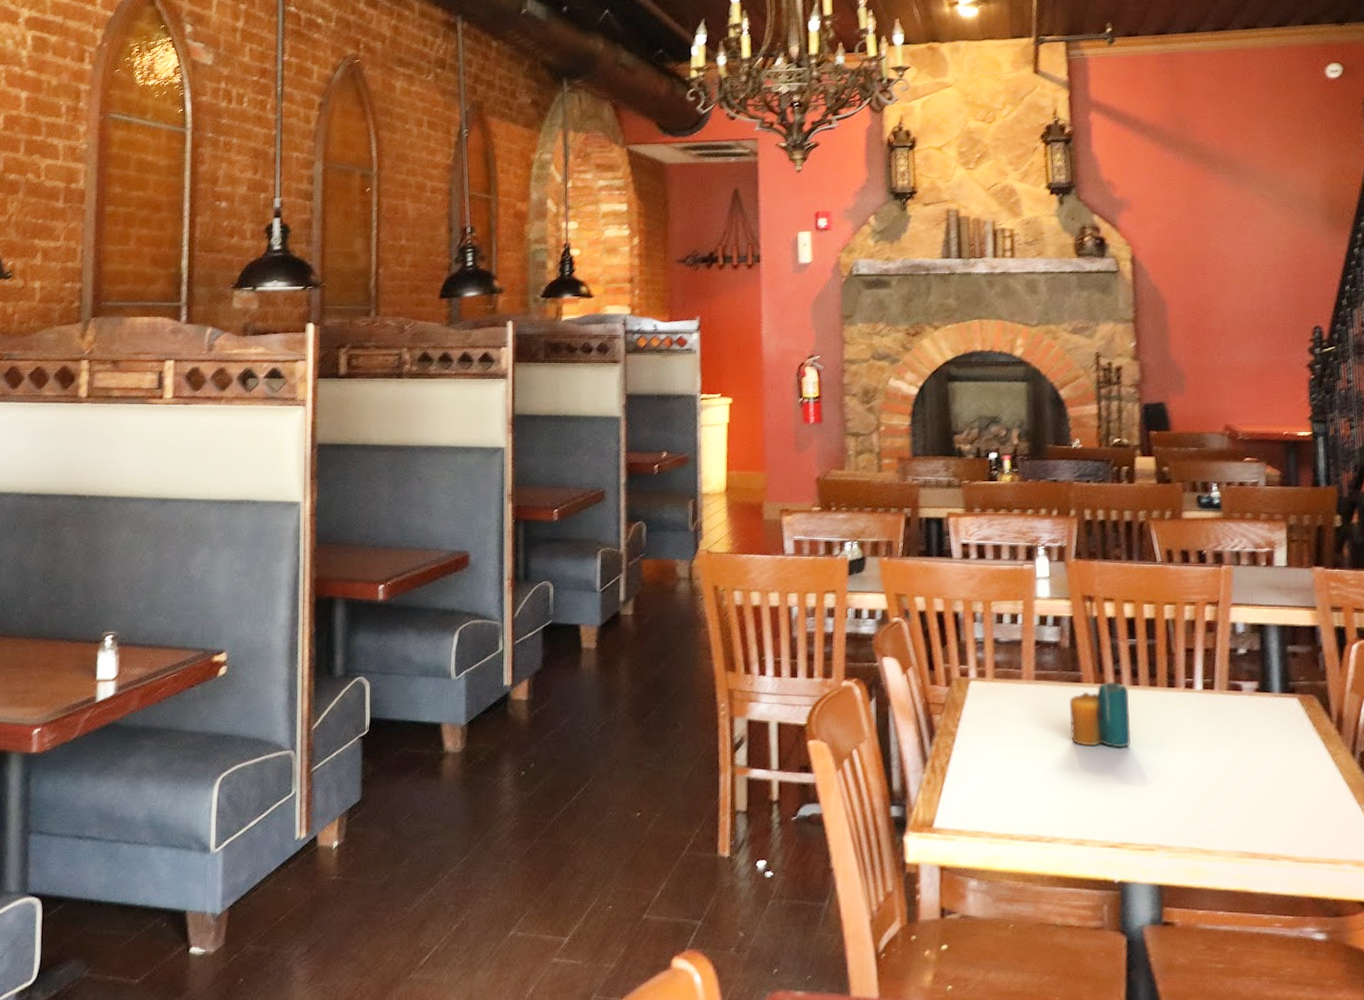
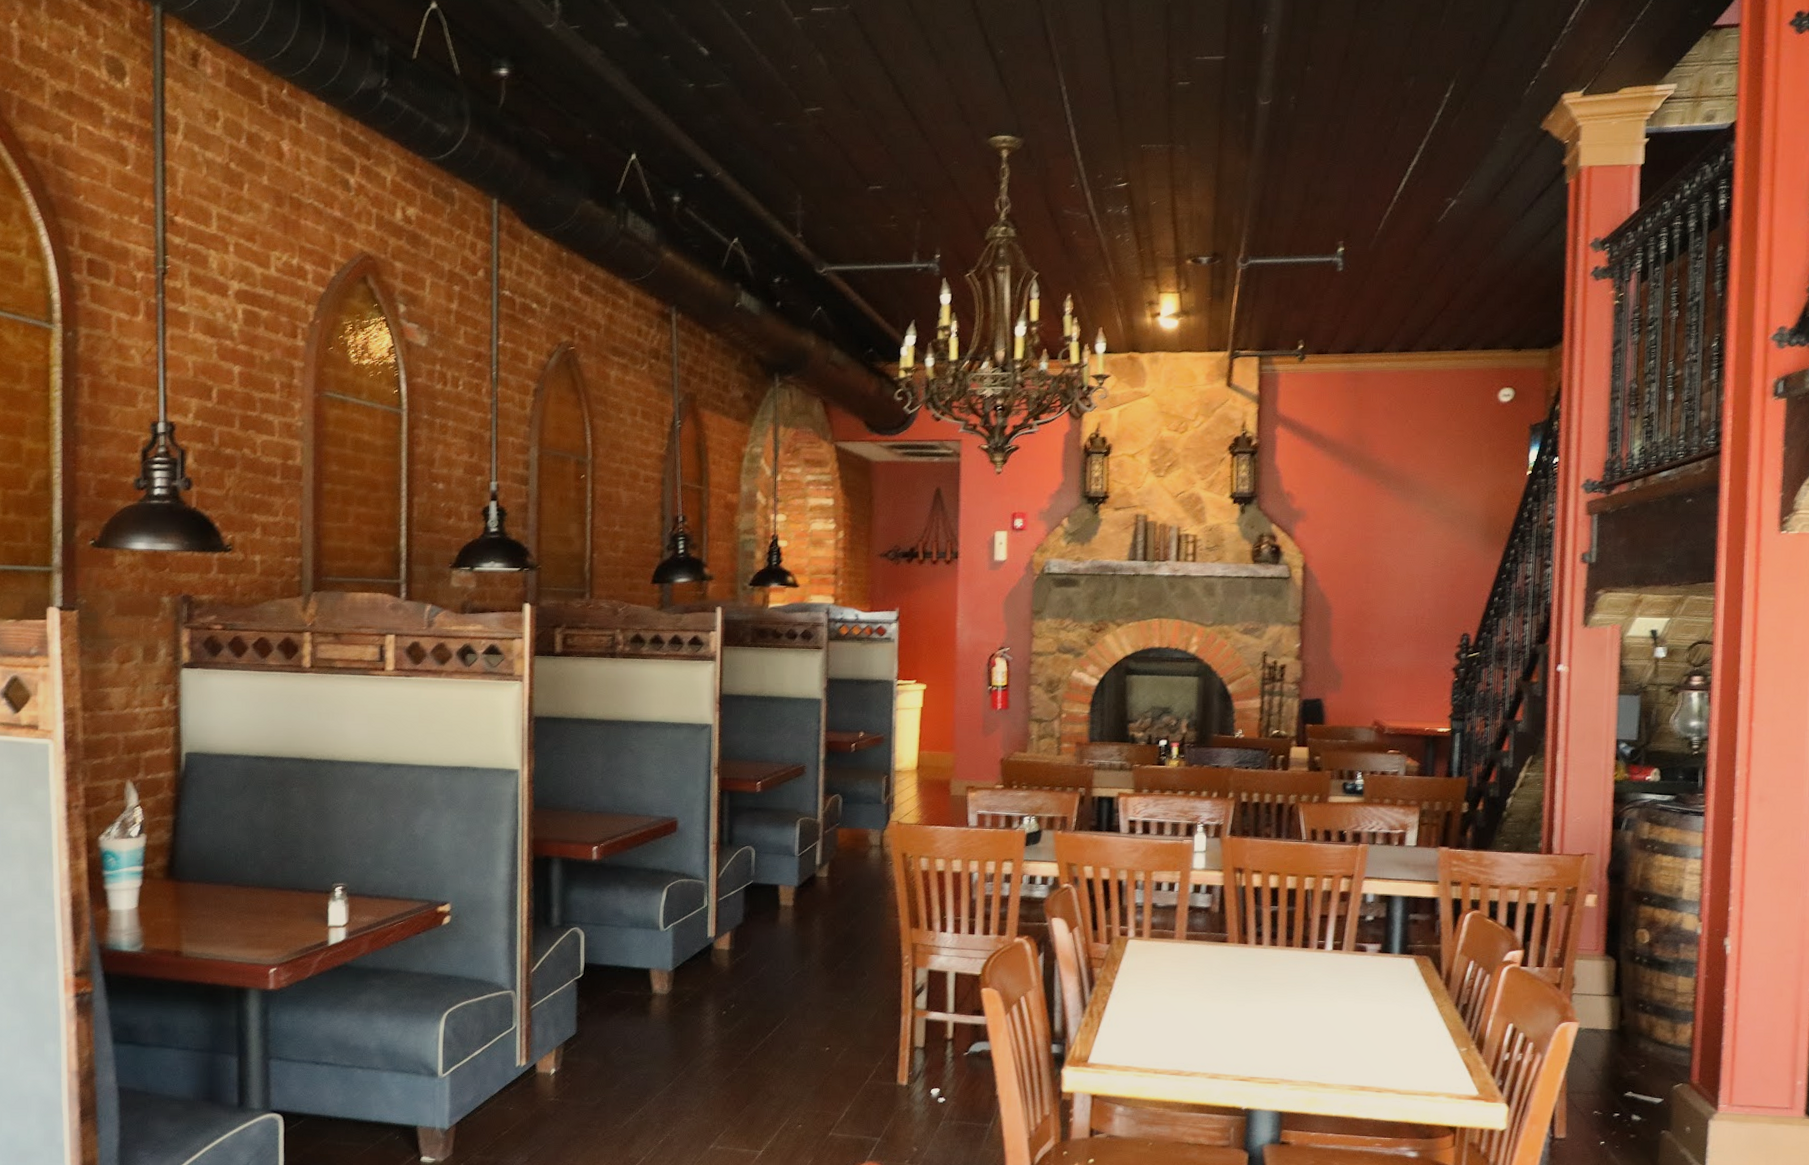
candle: present [1070,682,1131,747] -> none [1214,942,1267,998]

